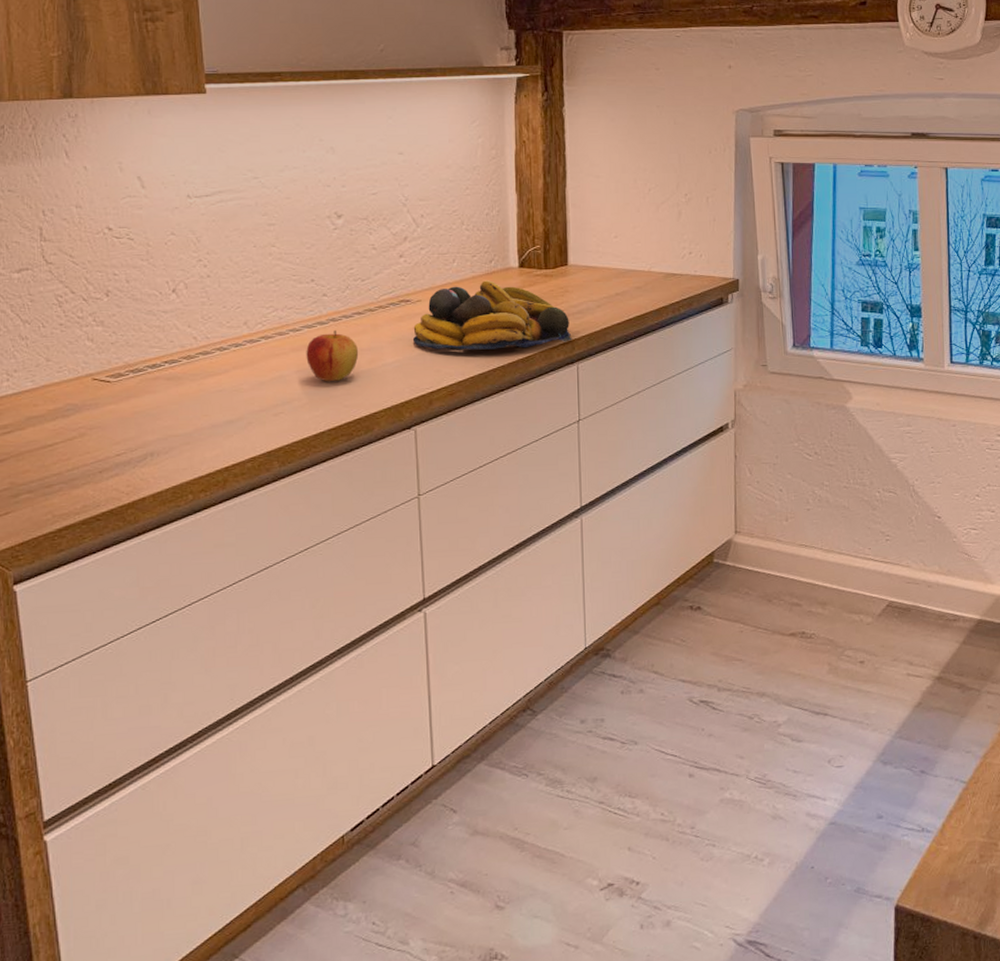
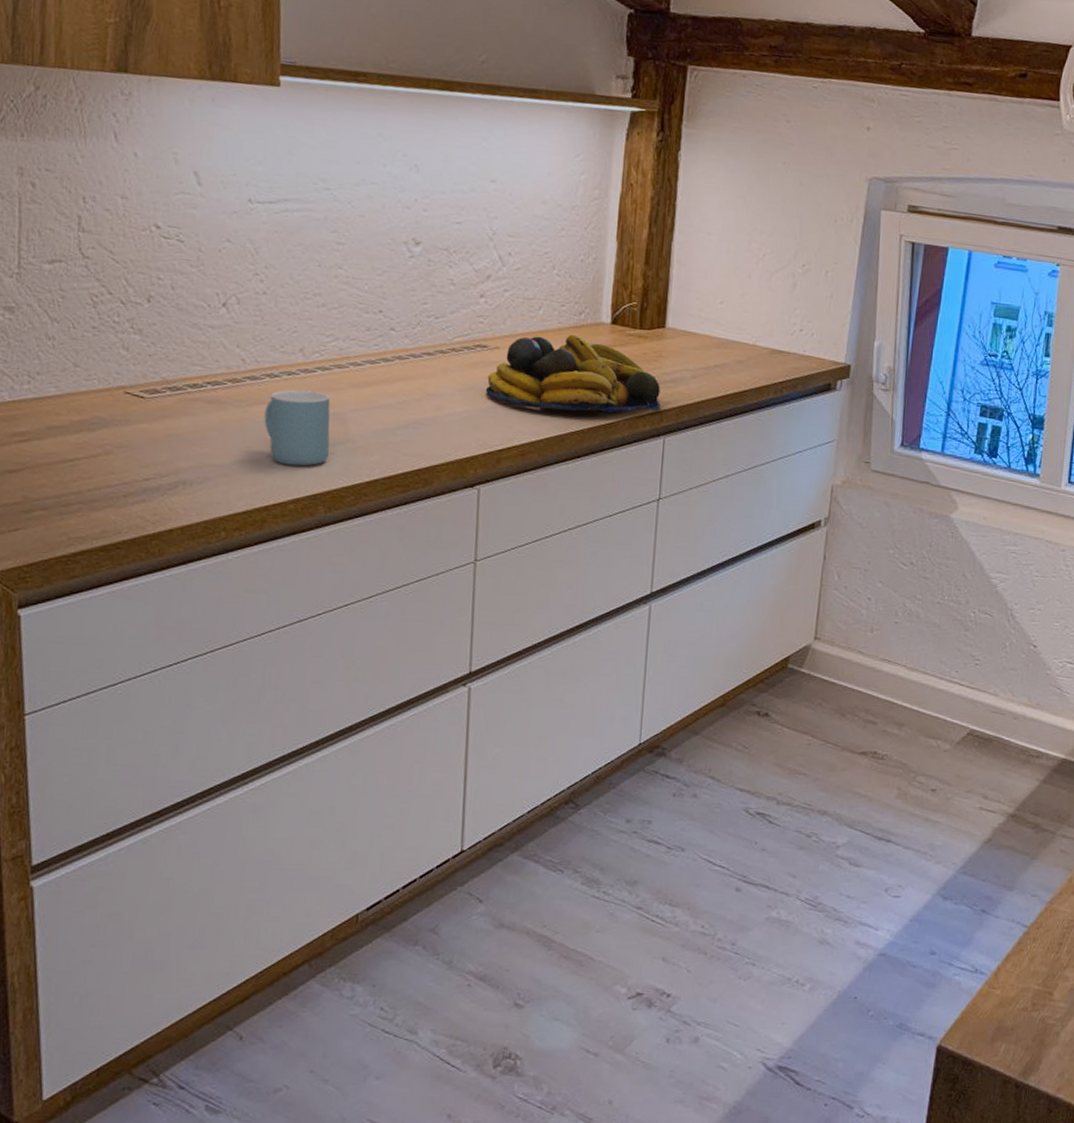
mug: none [218,358,278,428] -> present [264,389,331,466]
apple: present [306,329,359,382] -> none [365,368,425,426]

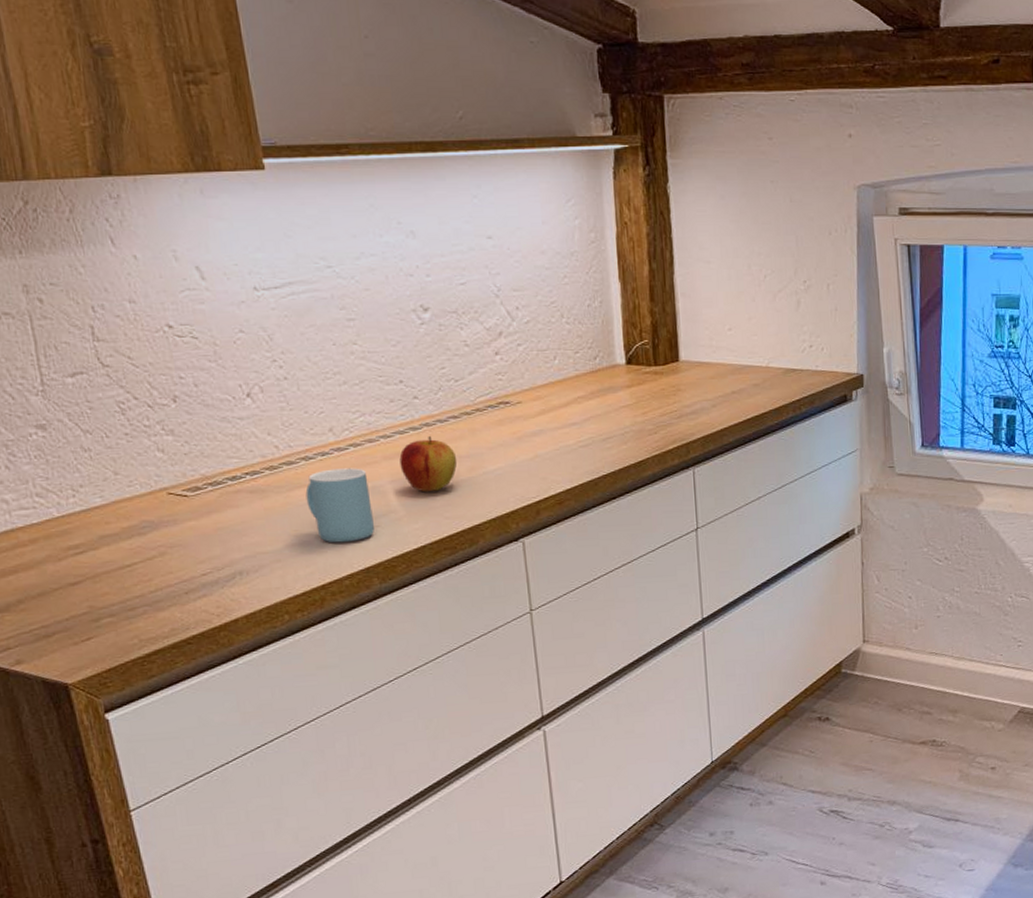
apple: none [365,368,425,426] -> present [399,435,457,493]
fruit bowl: present [485,334,661,414] -> none [514,379,687,456]

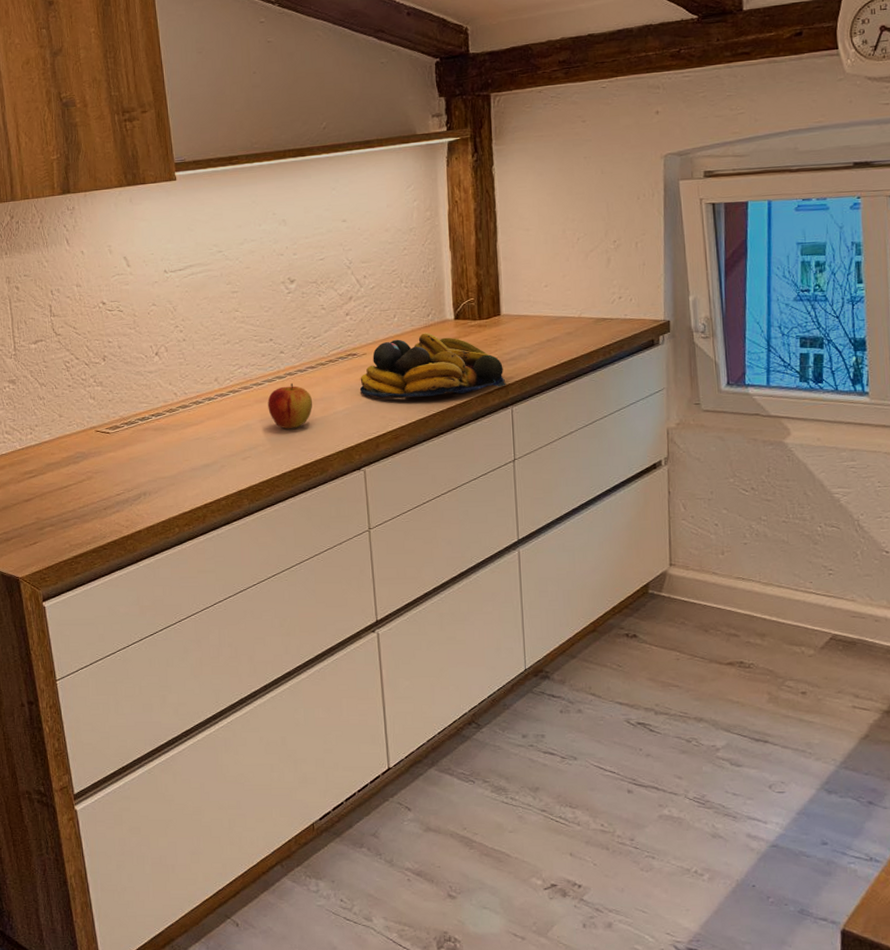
mug: present [305,468,374,543] -> none [195,410,246,471]
fruit bowl: none [514,379,687,456] -> present [359,333,506,398]

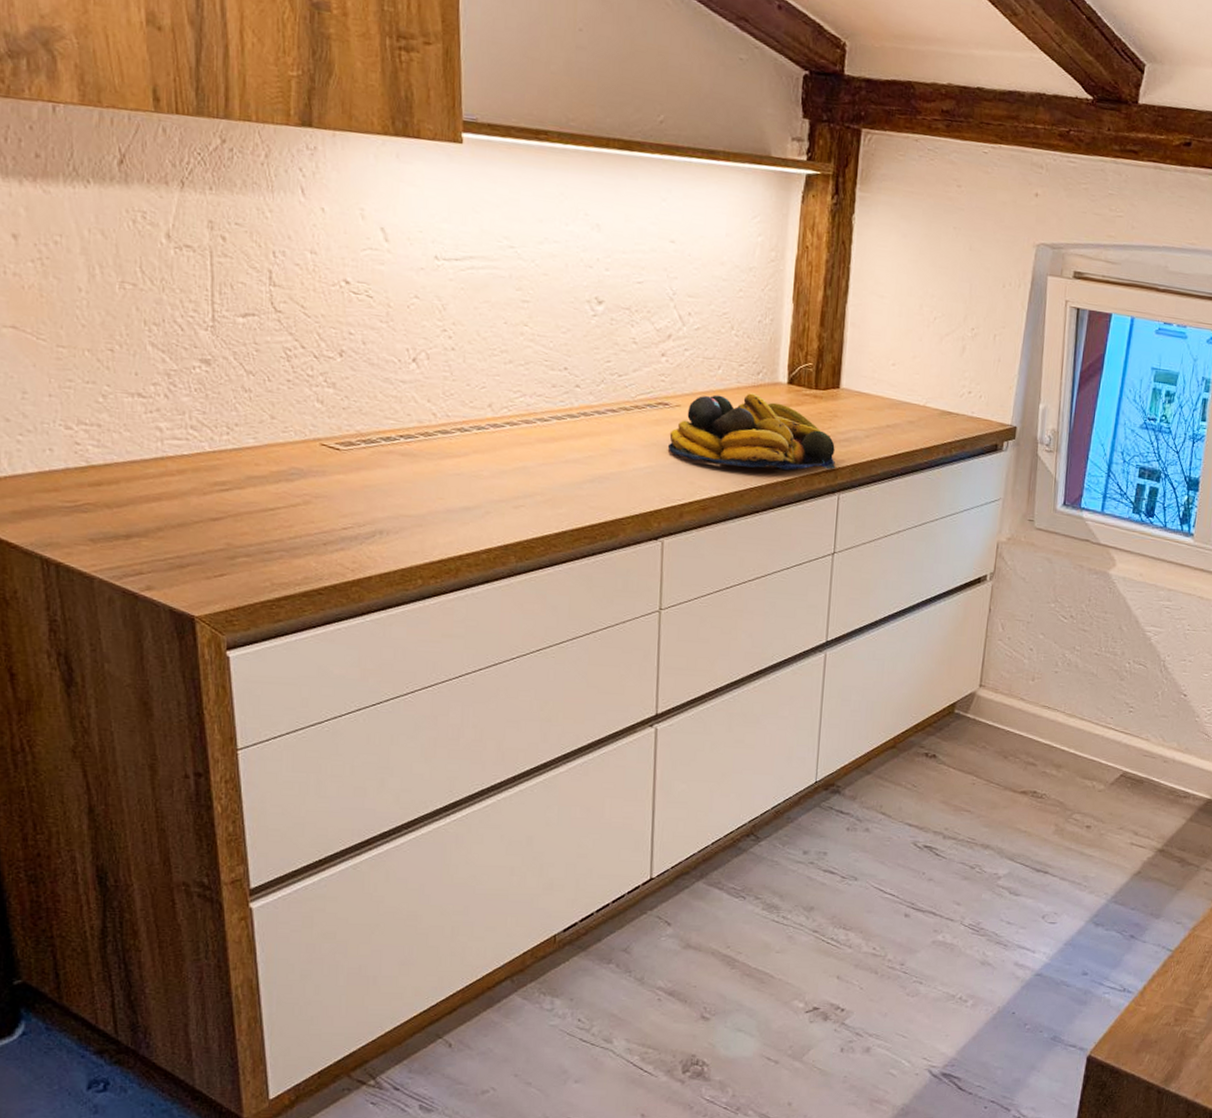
apple: present [268,382,313,429] -> none [553,425,610,480]

